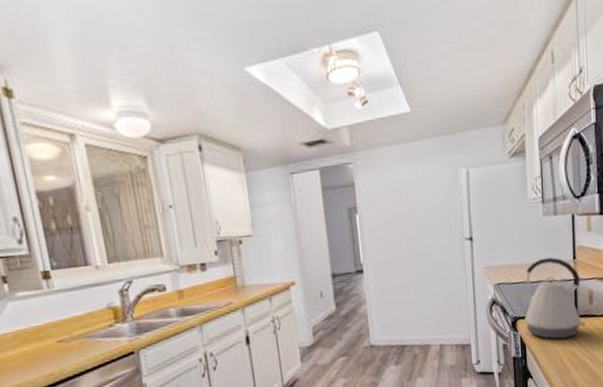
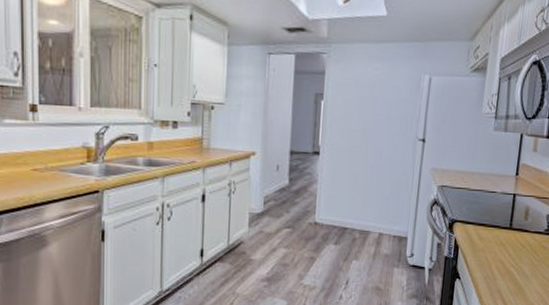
kettle: present [518,257,585,339] -> none [459,169,520,247]

